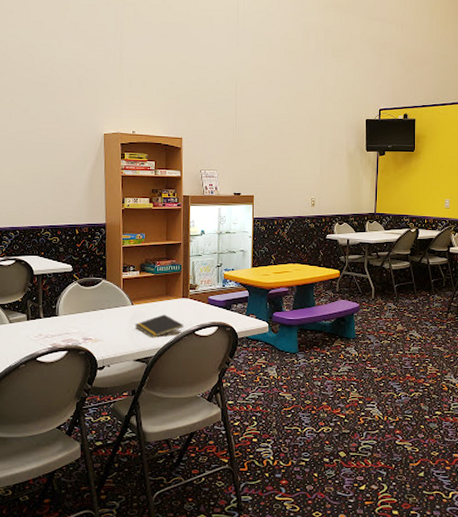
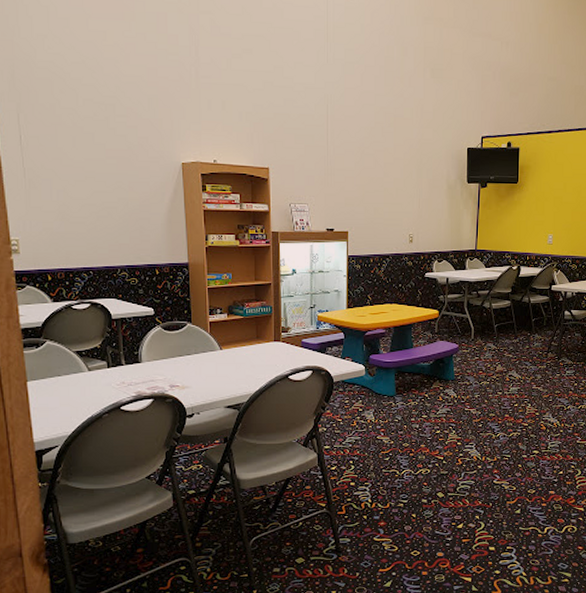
notepad: present [135,314,184,338] -> none [224,359,277,383]

